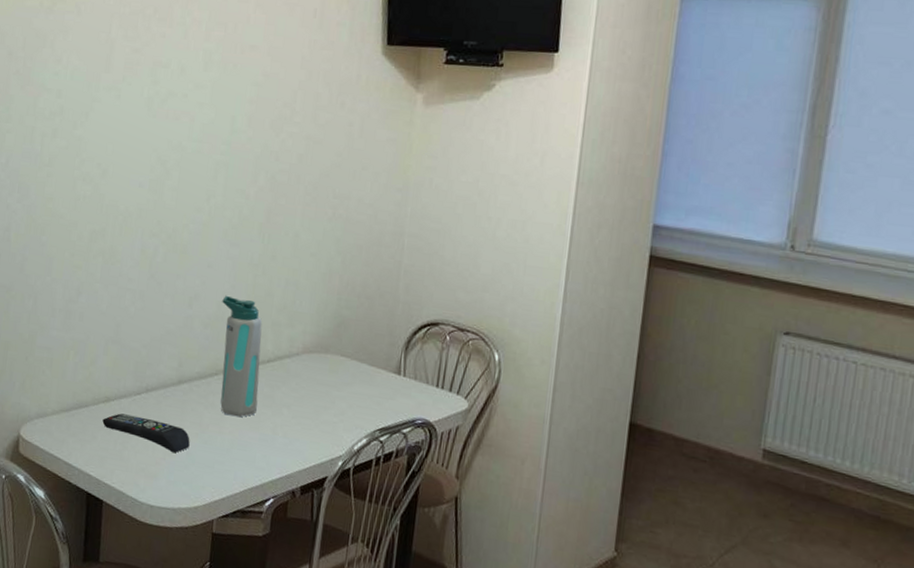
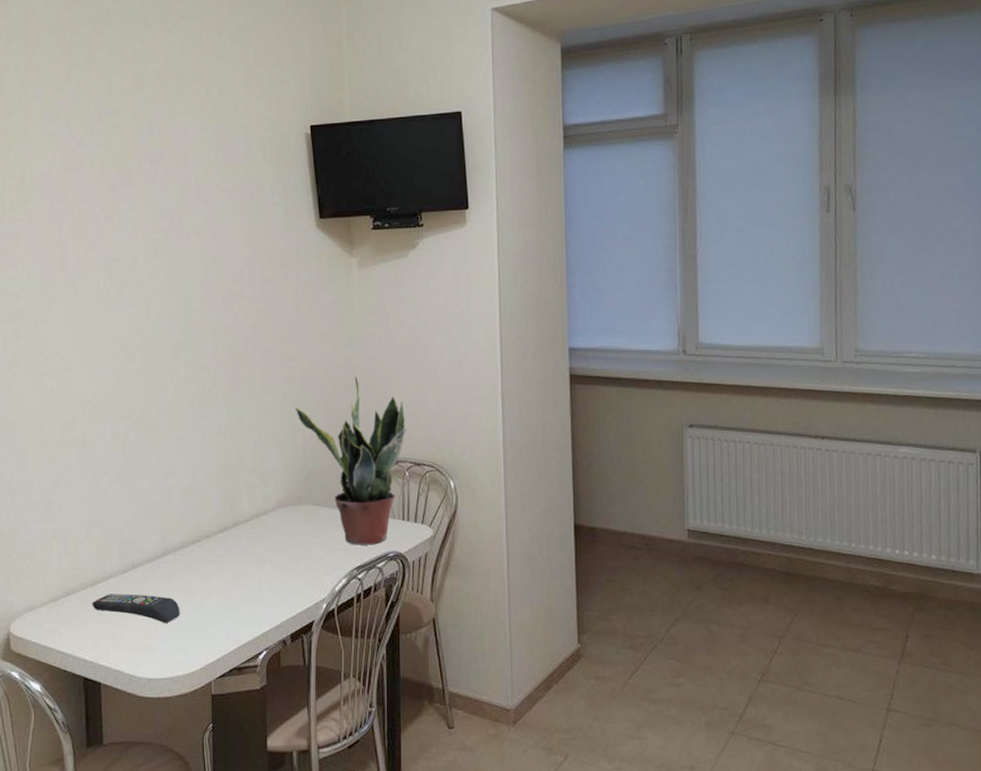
water bottle: present [220,295,263,418] -> none [196,464,240,579]
potted plant: none [335,224,454,408] -> present [296,376,406,545]

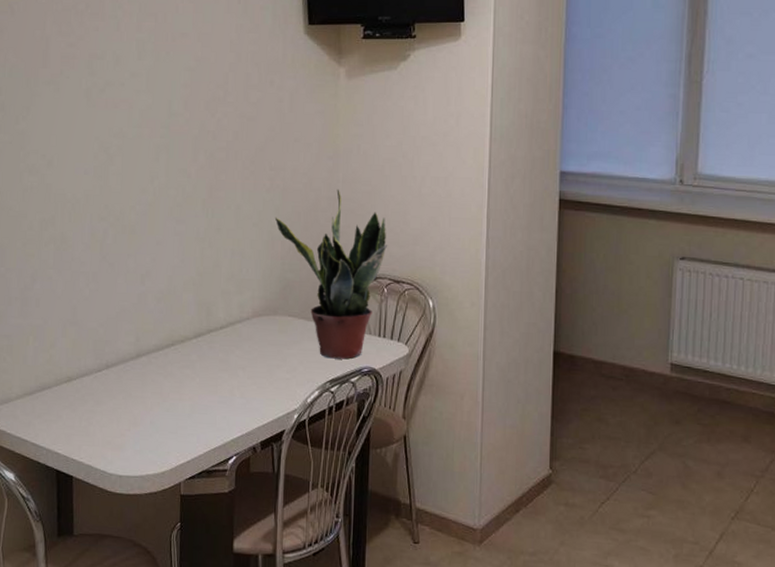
remote control: present [92,594,180,623] -> none [66,391,153,423]

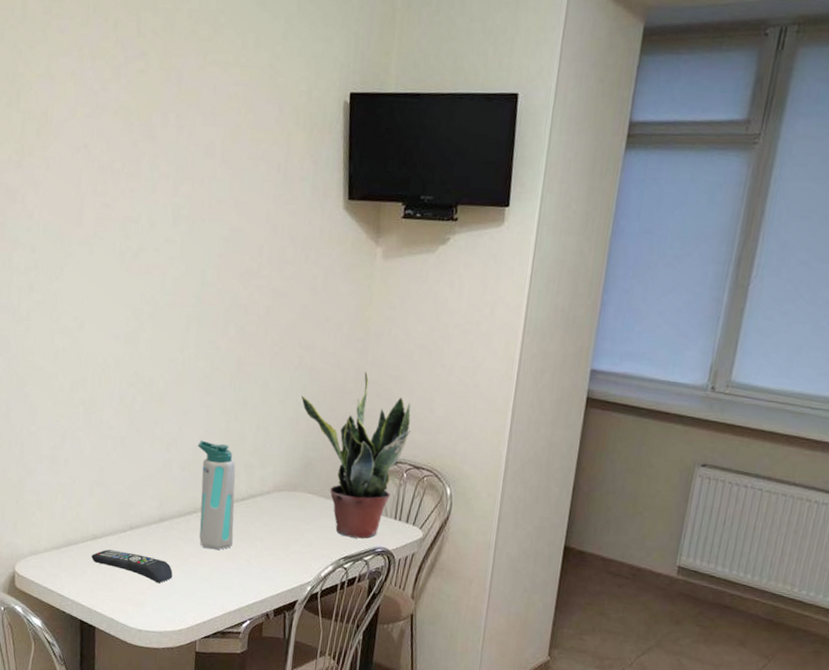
remote control: none [66,391,153,423] -> present [91,549,173,583]
water bottle: none [173,269,214,383] -> present [198,440,236,550]

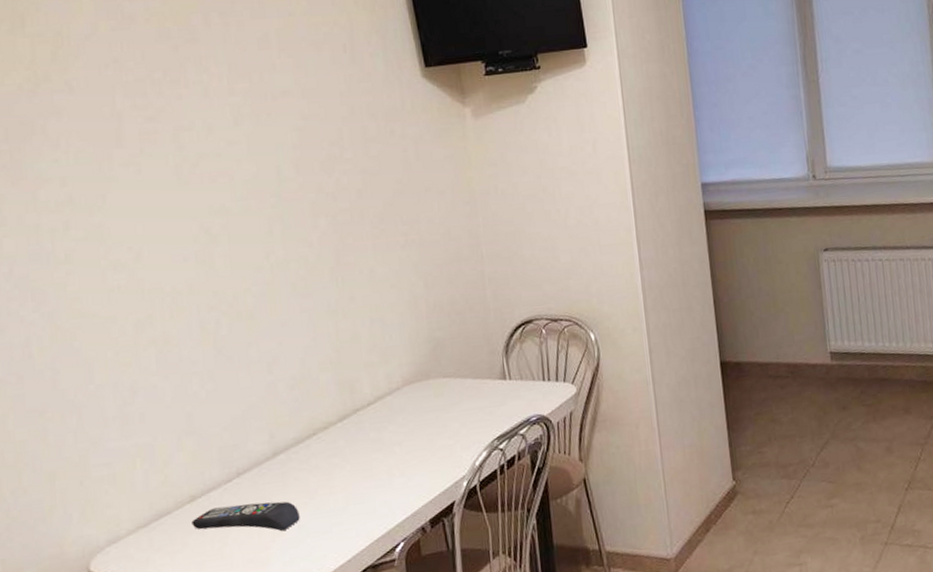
water bottle: present [198,440,236,550] -> none [305,348,366,472]
potted plant: present [301,372,411,539] -> none [415,234,539,415]

